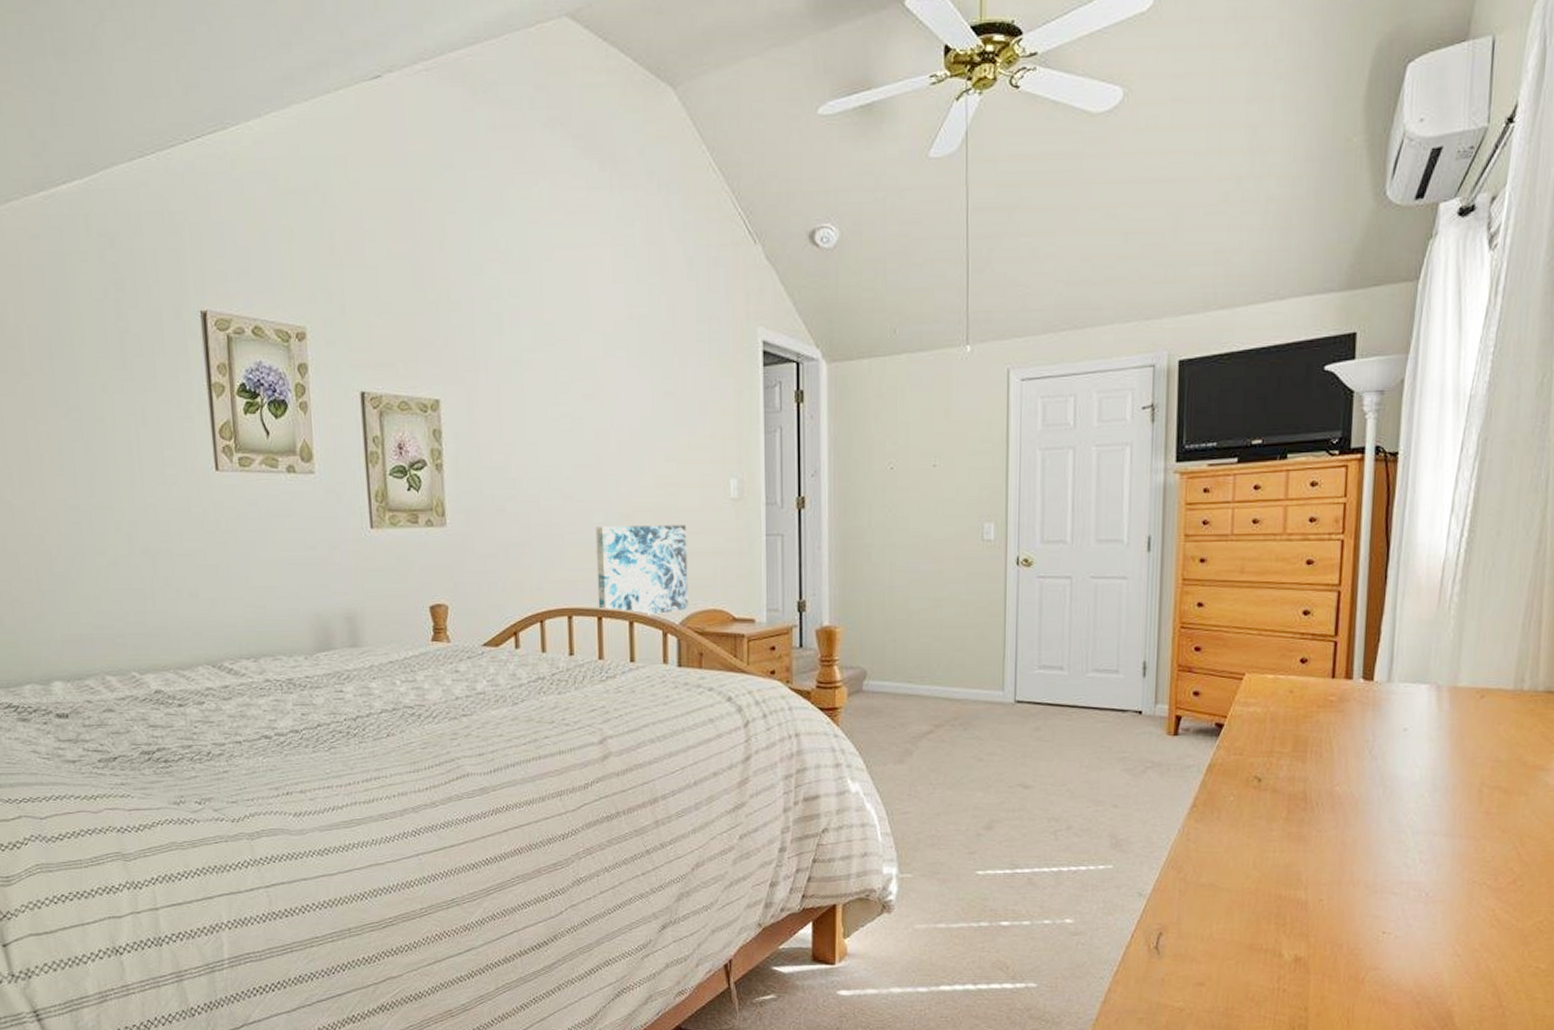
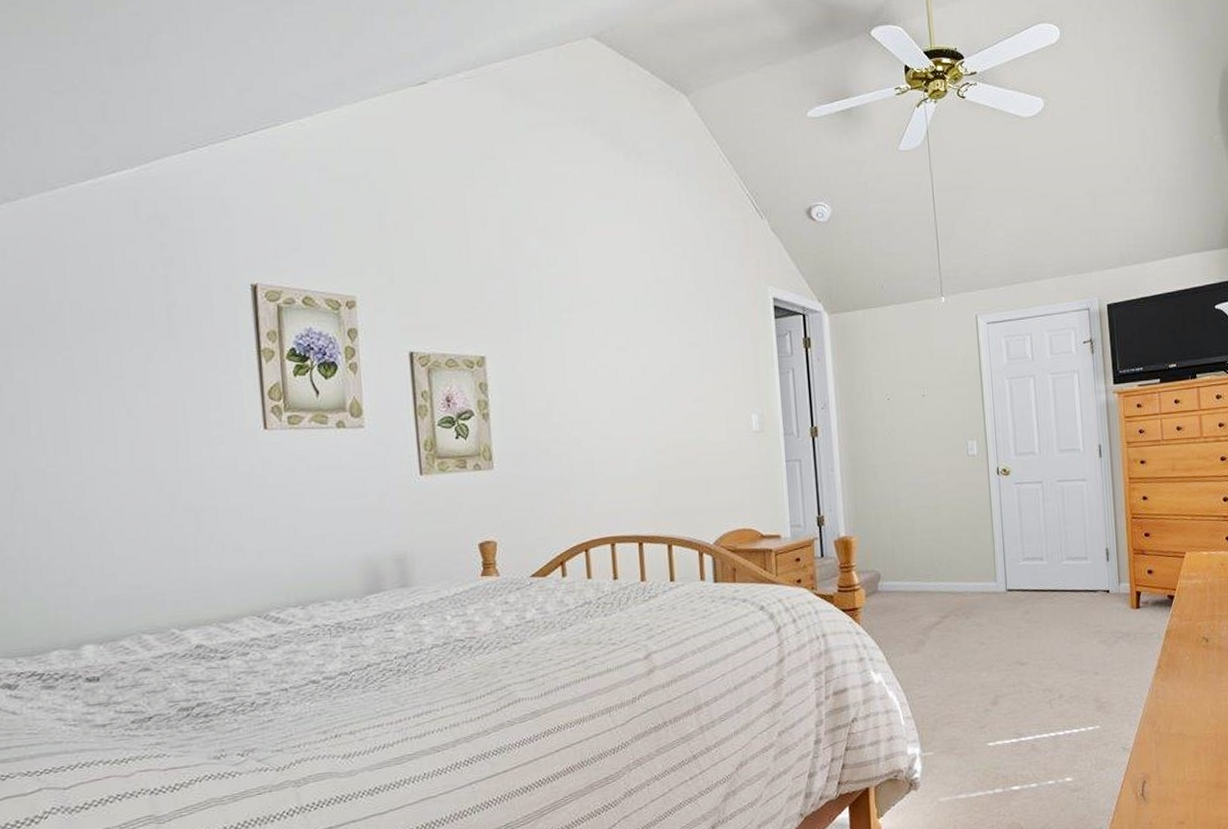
wall art: present [595,525,689,615] -> none [633,456,721,538]

